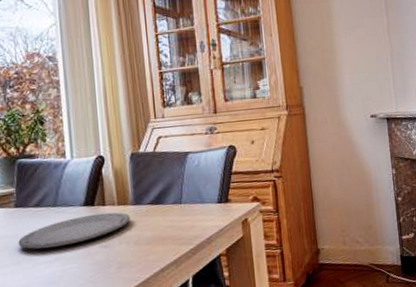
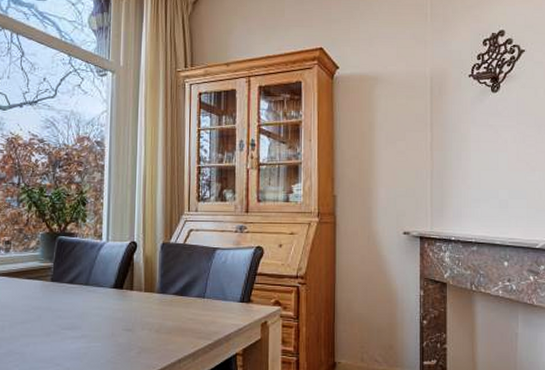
plate: present [18,212,131,250] -> none [50,297,155,325]

